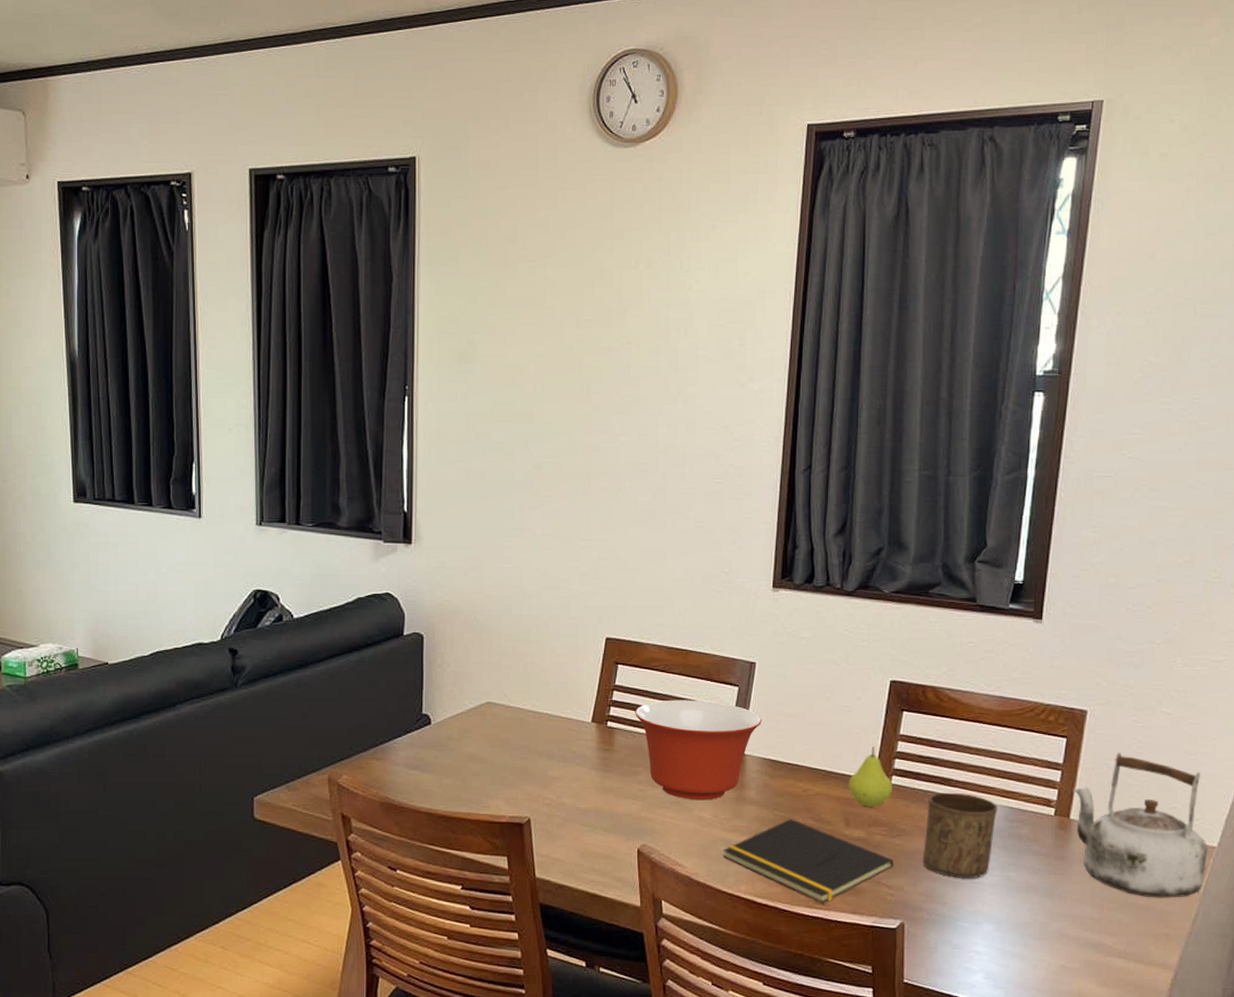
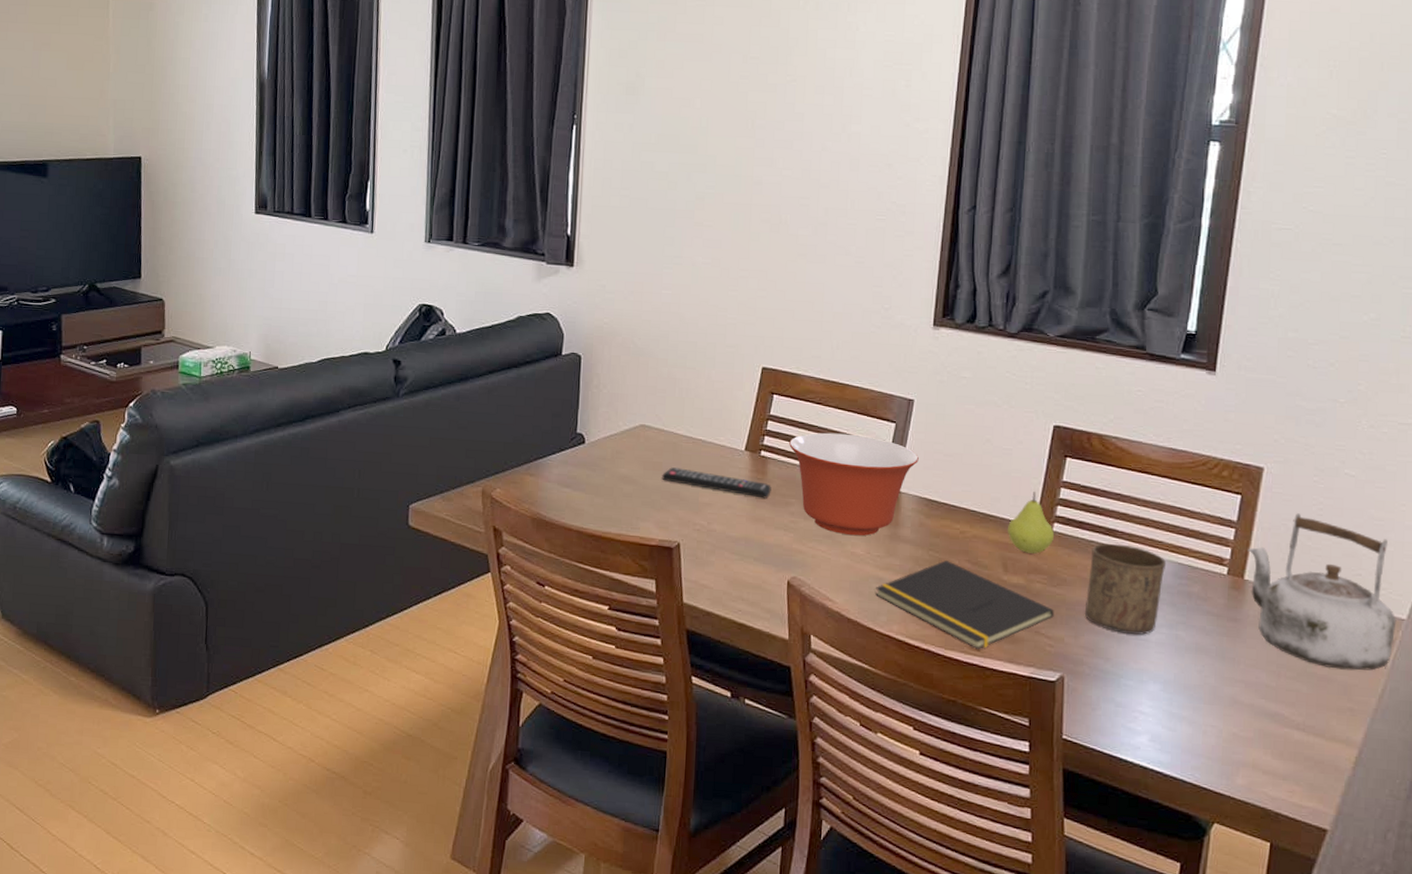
remote control: none [510,743,619,769] -> present [662,467,771,499]

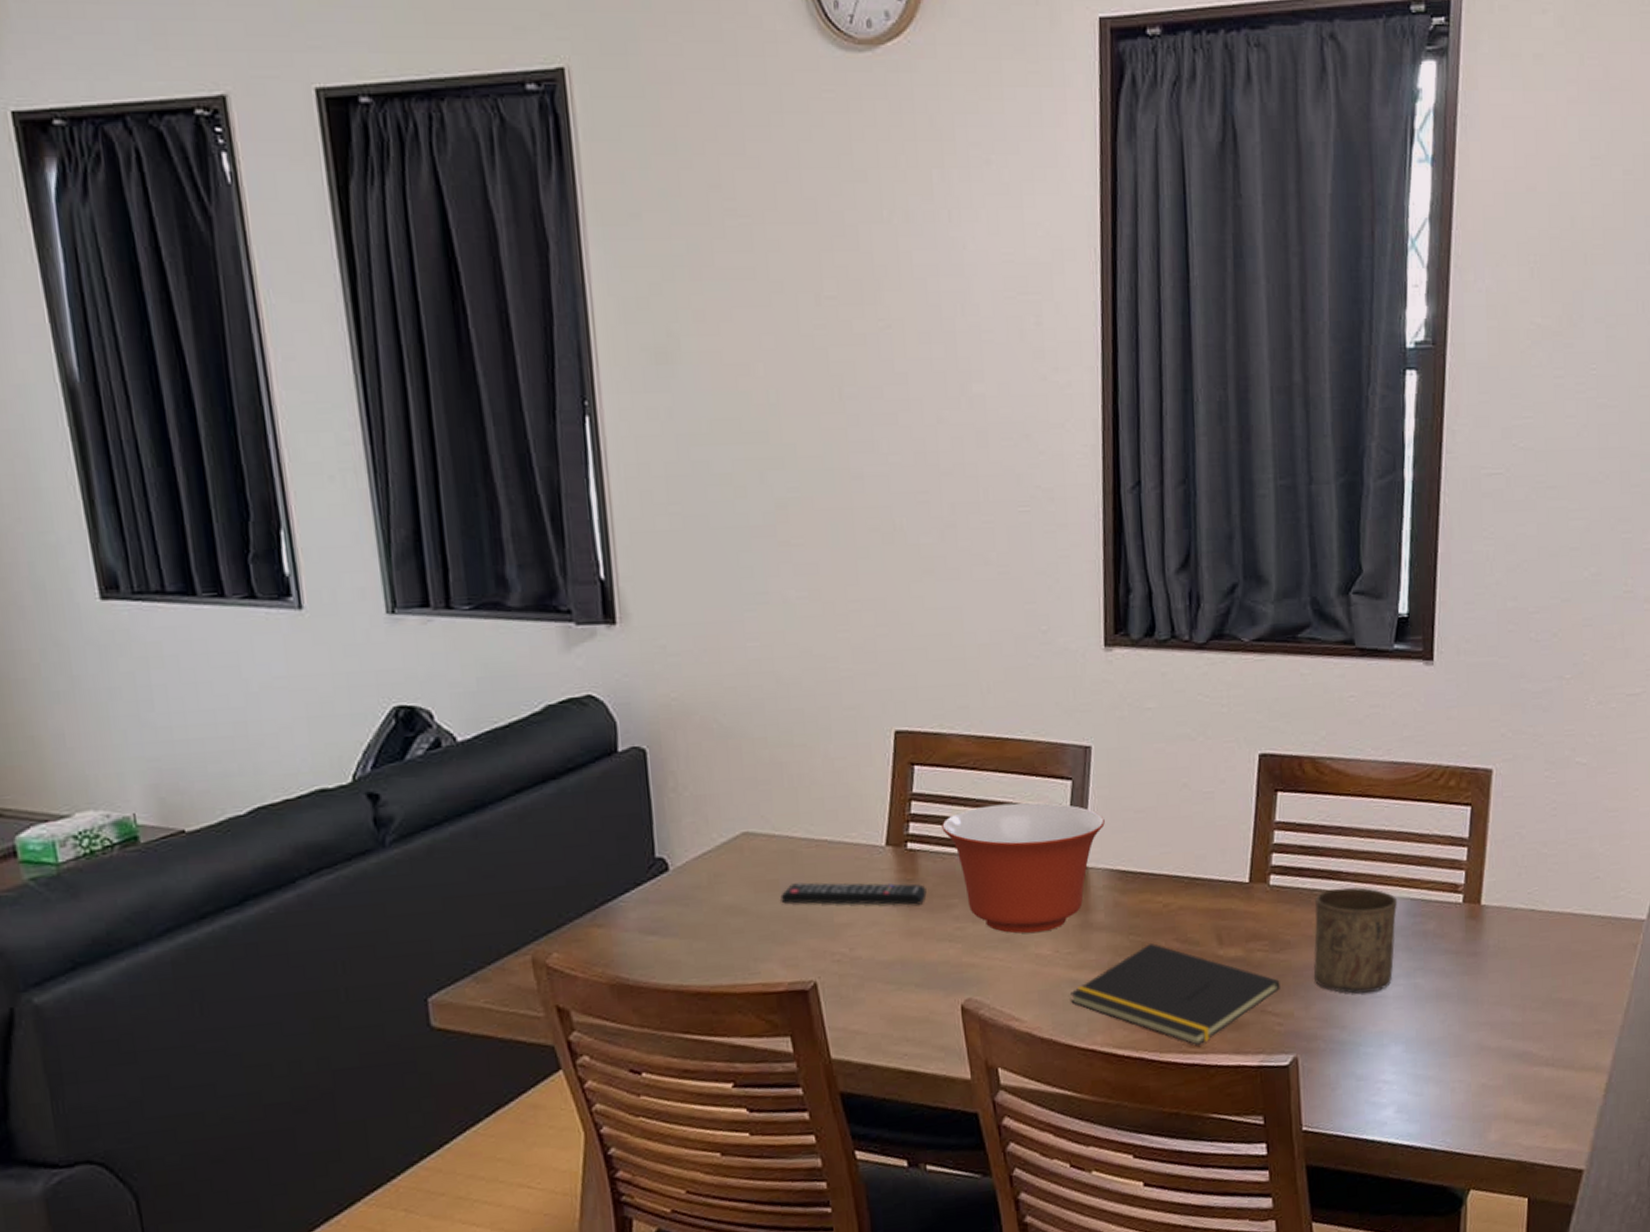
fruit: present [1008,492,1055,554] -> none [1218,840,1273,918]
kettle: present [1247,513,1397,671] -> none [1482,817,1637,990]

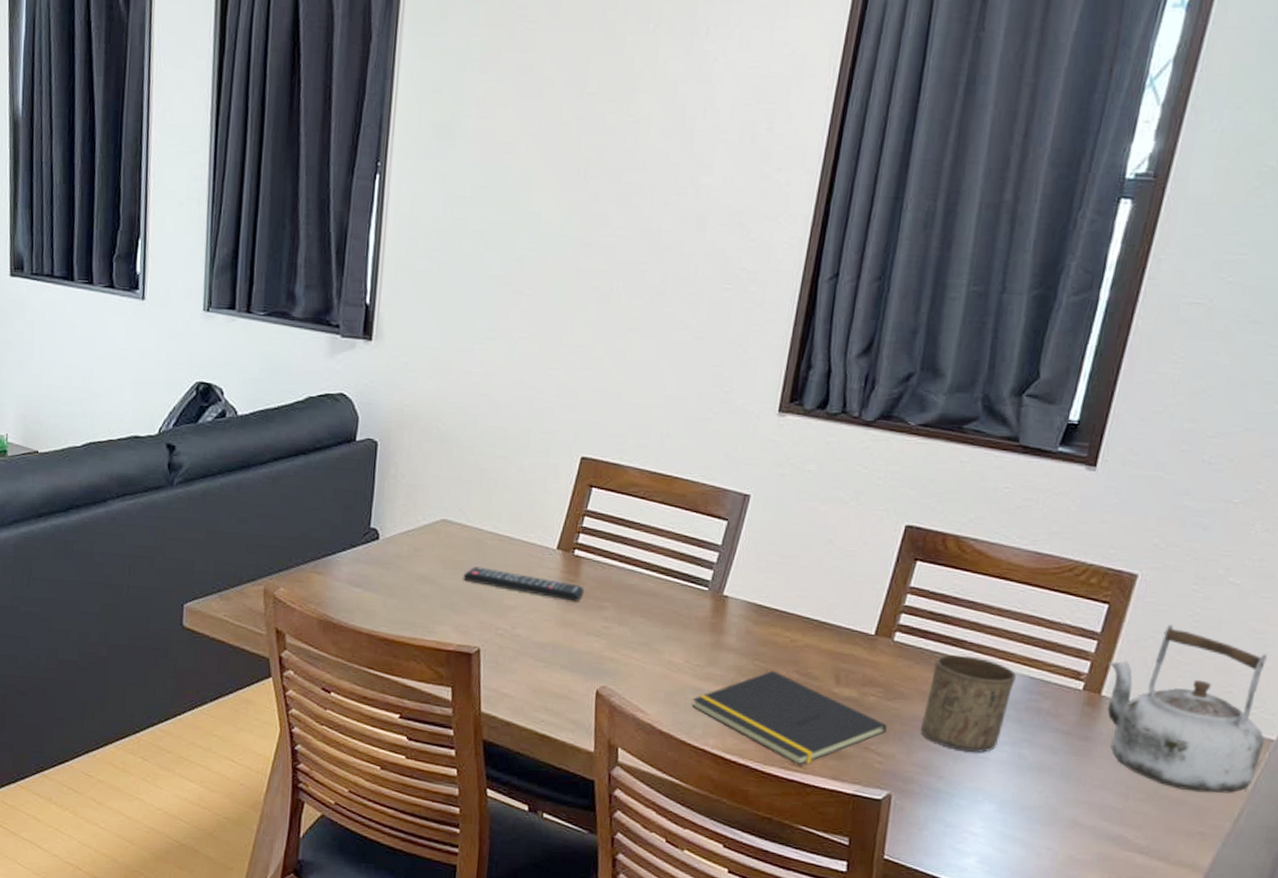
mixing bowl: present [942,802,1105,934] -> none [607,530,751,644]
kettle: none [1482,817,1637,990] -> present [1107,625,1267,794]

